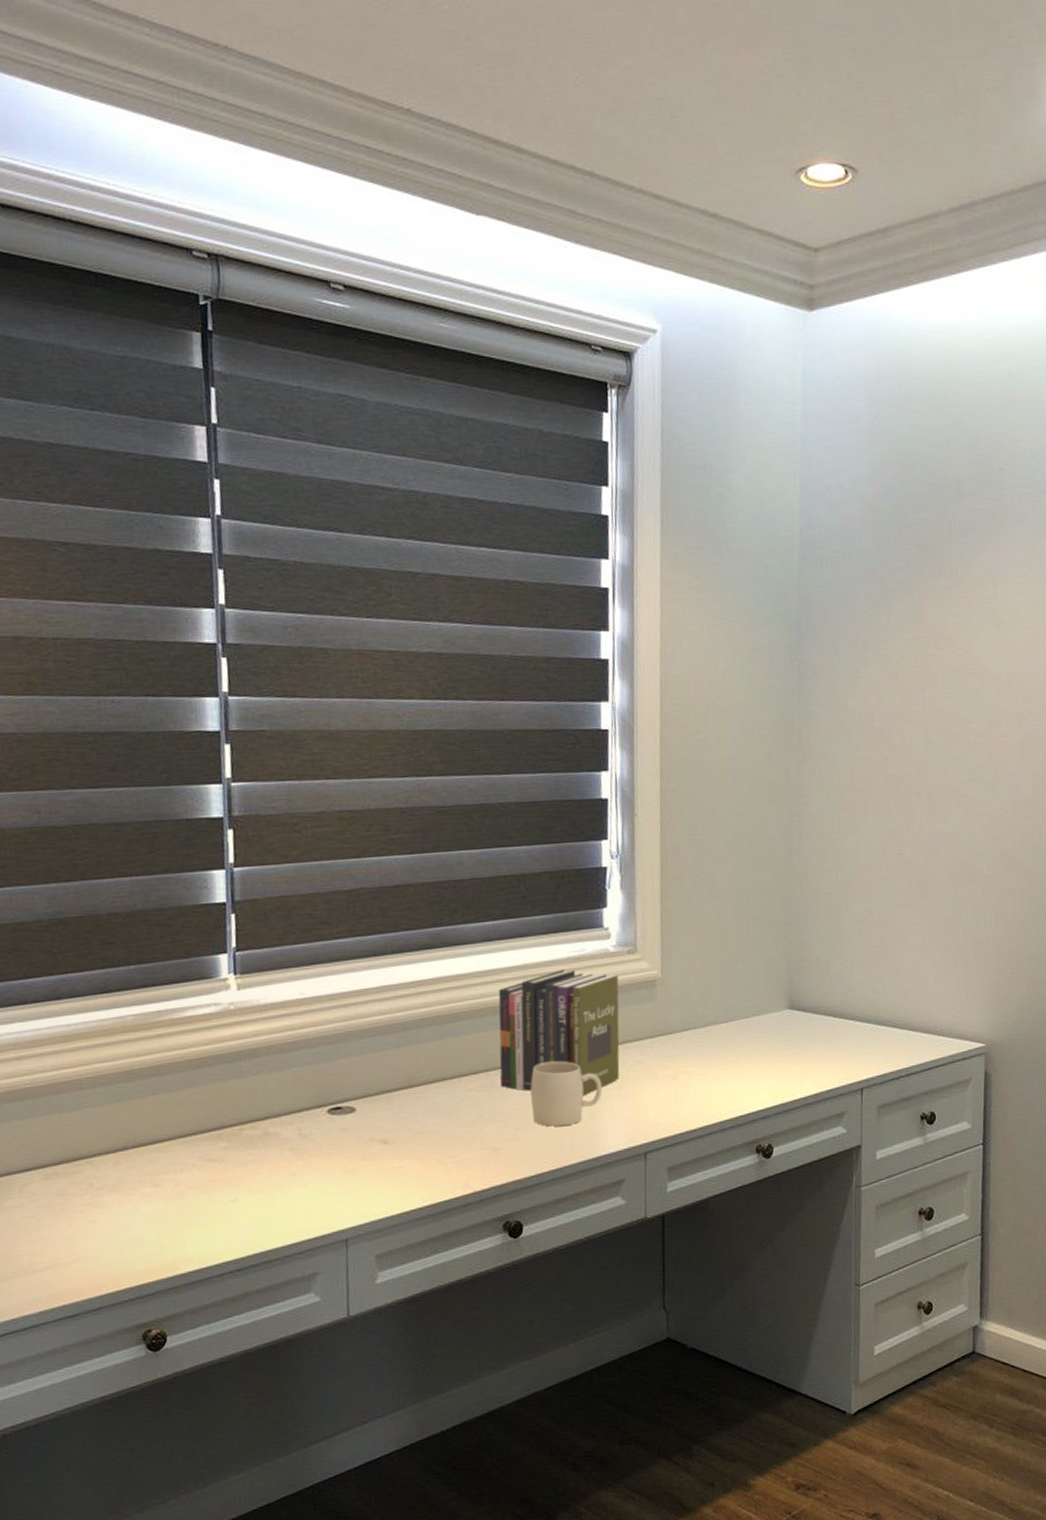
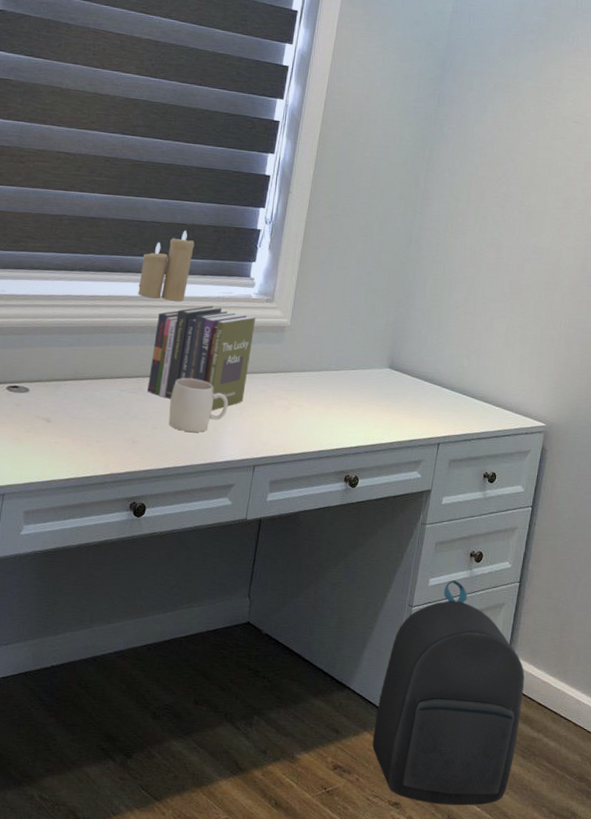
candle: none [468,883,529,974] -> present [138,231,195,303]
backpack: none [836,1246,1005,1508] -> present [372,580,525,806]

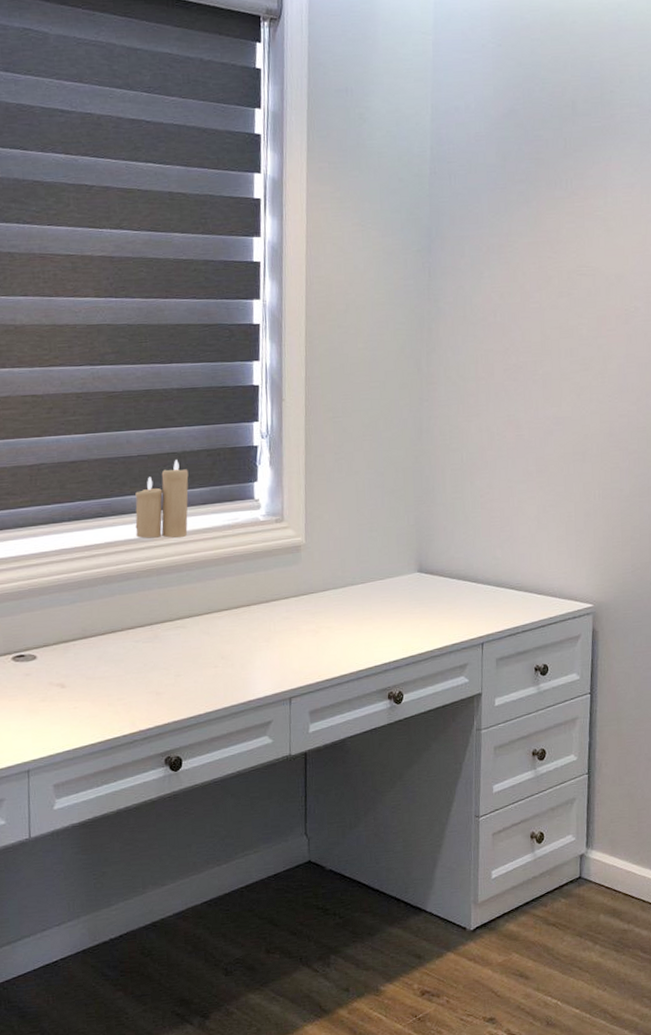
books: present [147,306,255,411] -> none [161,536,268,648]
mug: present [168,378,229,432] -> none [189,616,253,674]
backpack: present [372,580,525,806] -> none [457,782,608,1013]

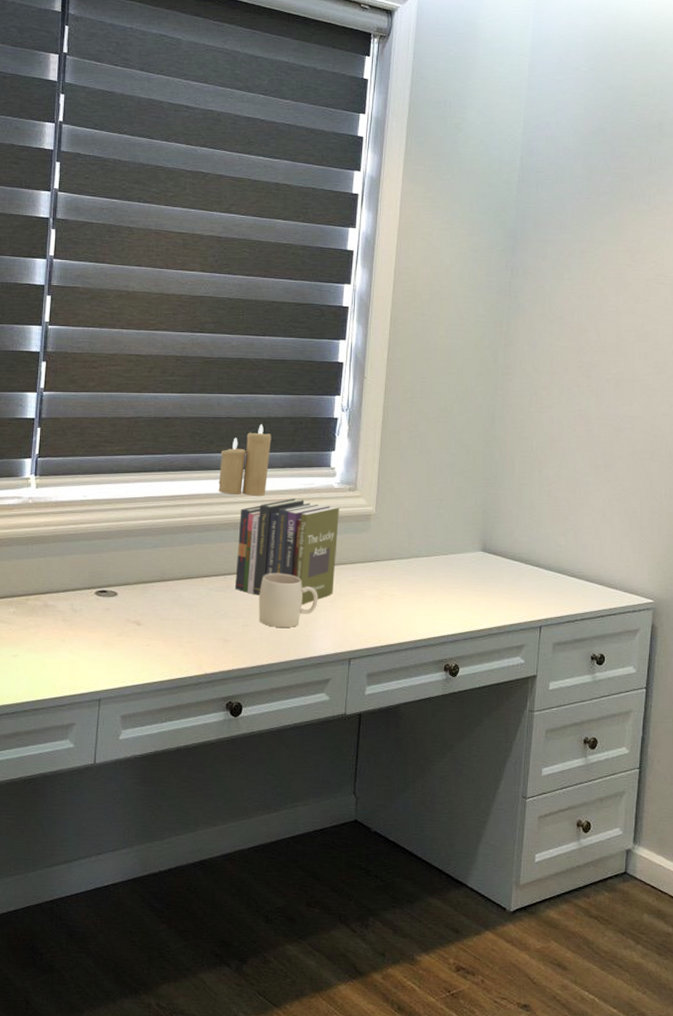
books: none [161,536,268,648] -> present [235,499,339,605]
mug: none [189,616,253,674] -> present [259,573,318,628]

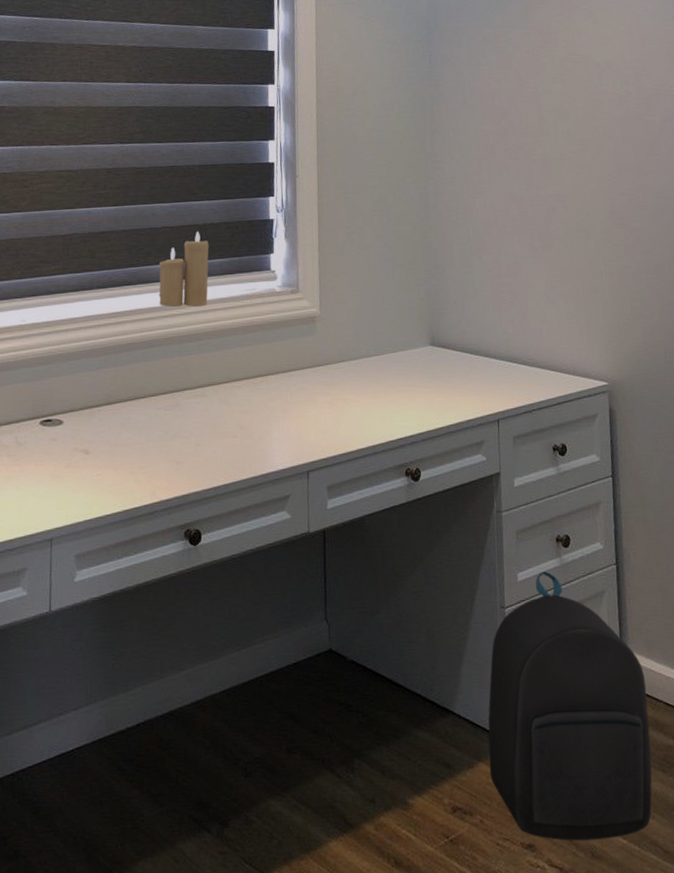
books: present [235,499,339,605] -> none [183,306,285,418]
mug: present [259,573,318,628] -> none [209,385,270,444]
backpack: none [495,769,654,1007] -> present [488,571,652,841]

